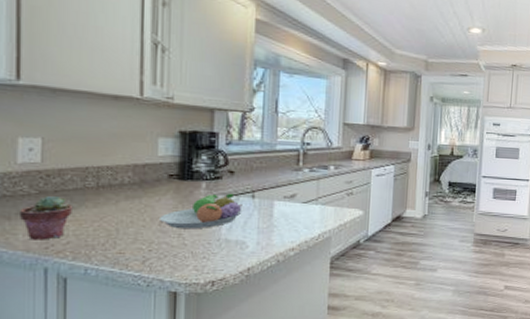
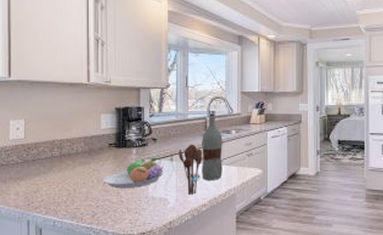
potted succulent: present [18,196,74,240] -> none [11,164,45,199]
utensil holder: none [262,179,294,239] -> present [179,144,203,196]
bottle: none [291,145,319,221] -> present [202,113,223,180]

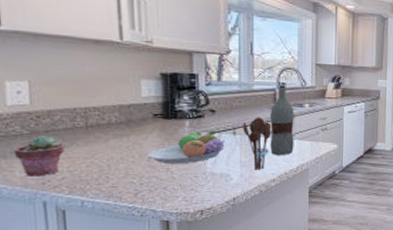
potted succulent: none [11,164,45,199] -> present [13,136,66,177]

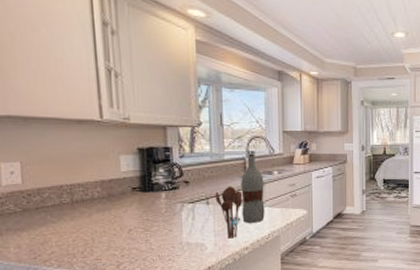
potted succulent: present [13,136,66,177] -> none [8,213,54,252]
fruit bowl: present [148,130,225,164] -> none [128,201,199,236]

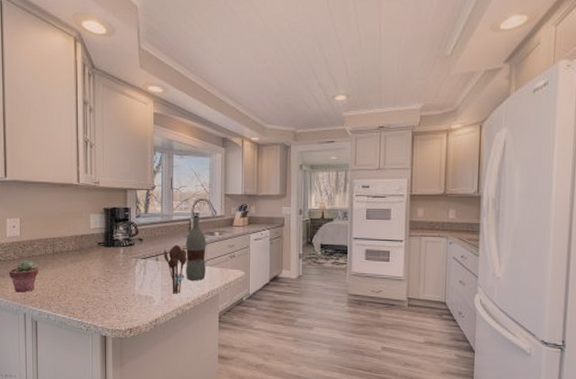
potted succulent: none [8,213,54,252] -> present [8,261,40,293]

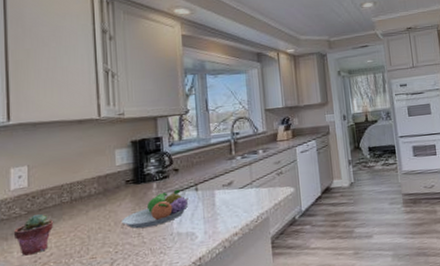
fruit bowl: none [93,257,150,286] -> present [122,189,189,229]
utensil holder: present [164,244,187,295] -> none [203,169,231,226]
bottle: present [186,215,206,281] -> none [227,135,253,207]

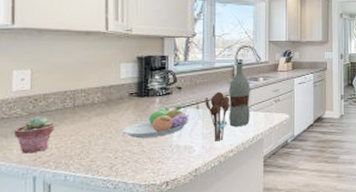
utensil holder: none [203,169,231,226] -> present [205,91,230,143]
bottle: none [227,135,253,207] -> present [229,62,250,127]

